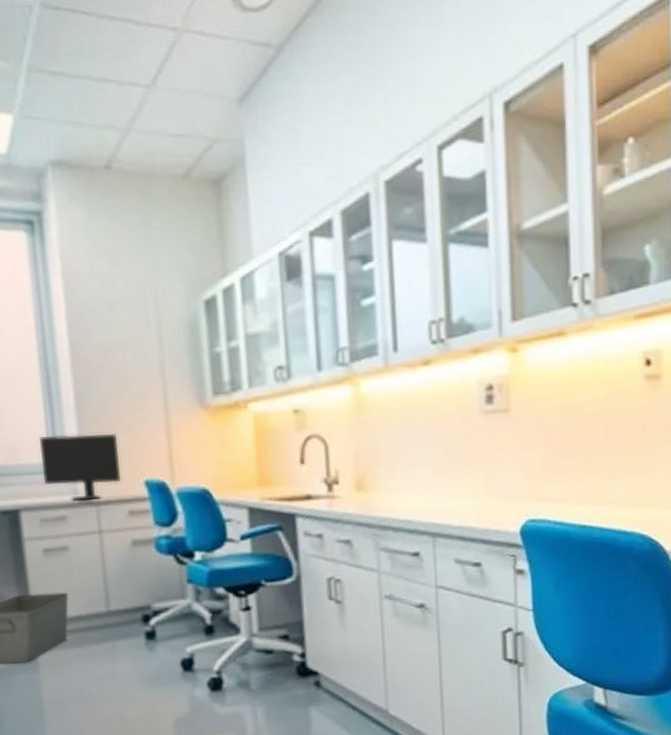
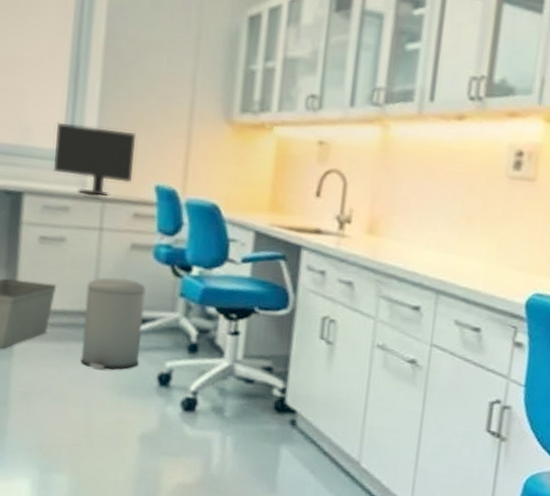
pedal bin: none [97,574,161,666] -> present [81,277,147,370]

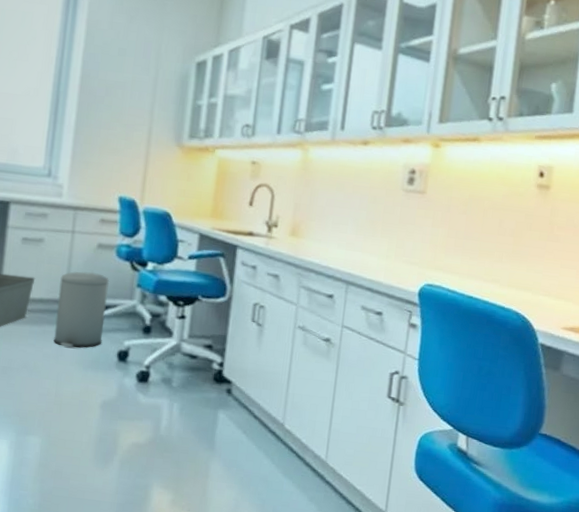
computer monitor: present [54,123,136,197] -> none [36,146,104,206]

